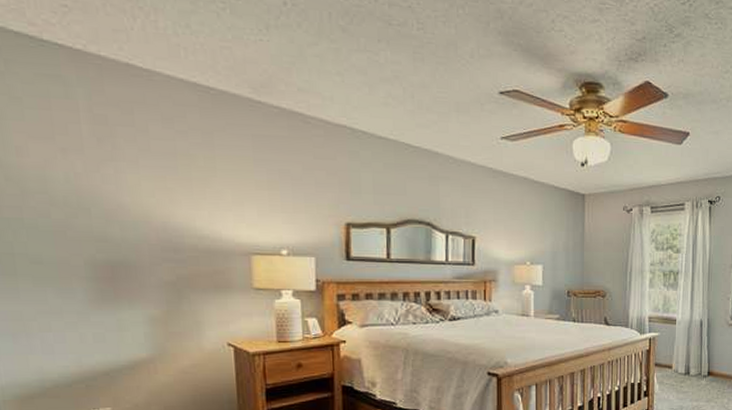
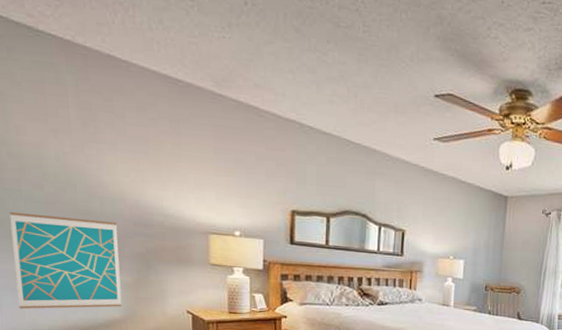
wall art: none [8,244,149,357] -> present [9,211,122,309]

